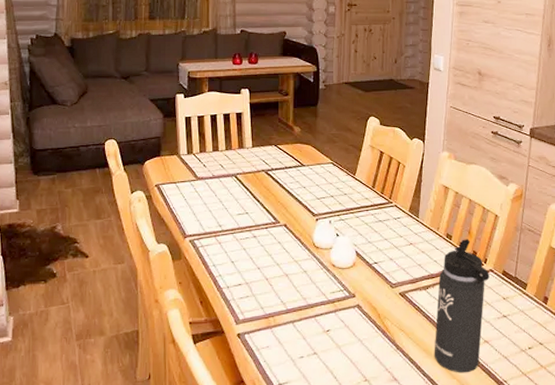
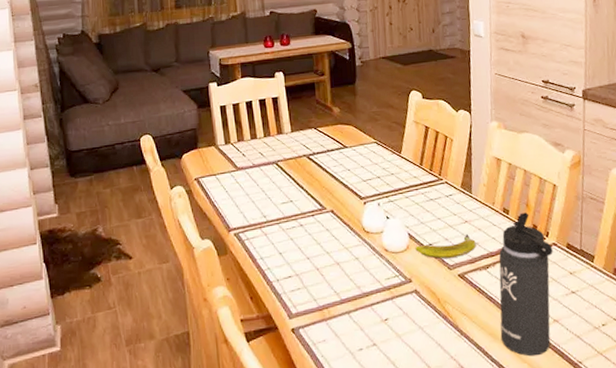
banana: none [361,255,419,277] -> present [415,233,476,259]

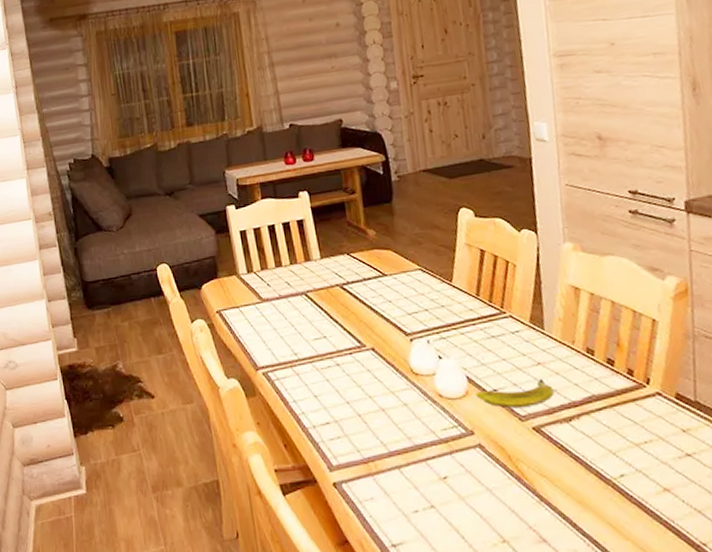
thermos bottle: present [499,212,553,357] -> none [584,353,661,533]

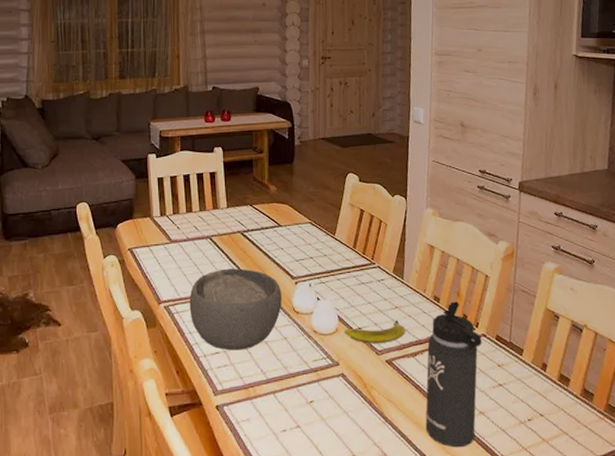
bowl: none [289,326,398,420] -> present [189,268,282,351]
thermos bottle: none [584,353,661,533] -> present [425,301,482,448]

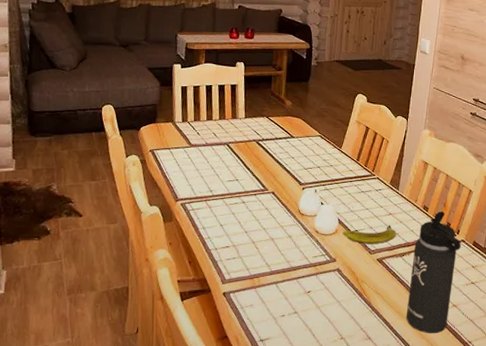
bowl: present [189,268,282,351] -> none [204,173,290,245]

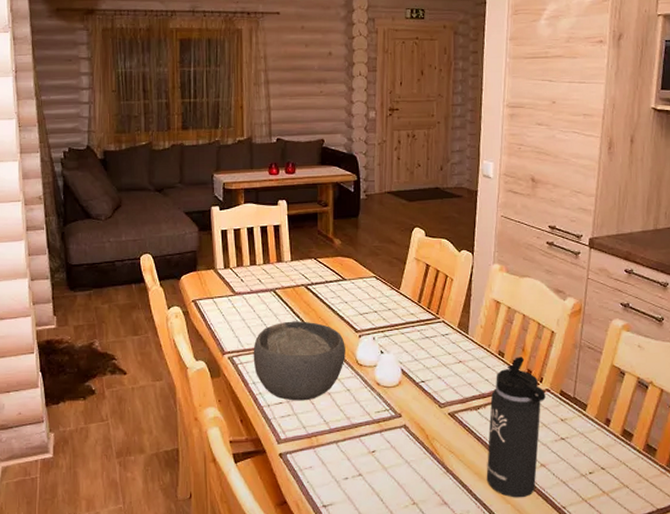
bowl: none [204,173,290,245] -> present [253,321,345,401]
banana: present [343,224,396,244] -> none [407,373,469,396]

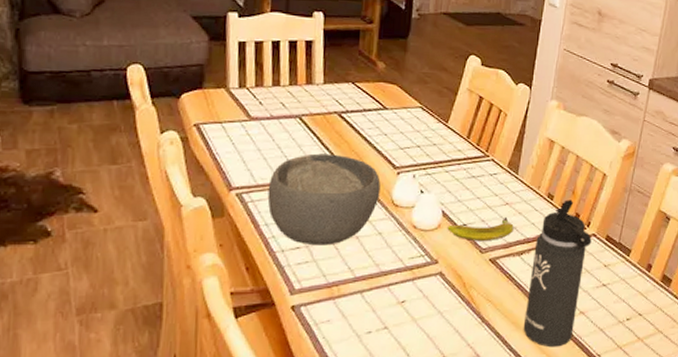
banana: none [407,373,469,396] -> present [447,216,514,241]

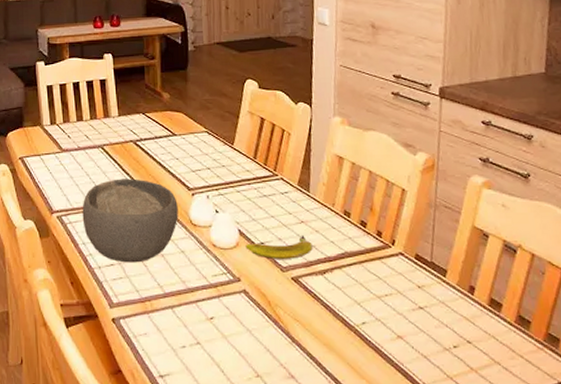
thermos bottle: present [523,200,592,348] -> none [336,217,399,373]

